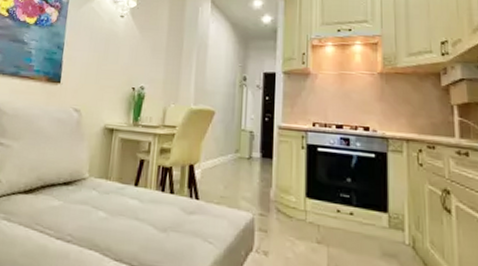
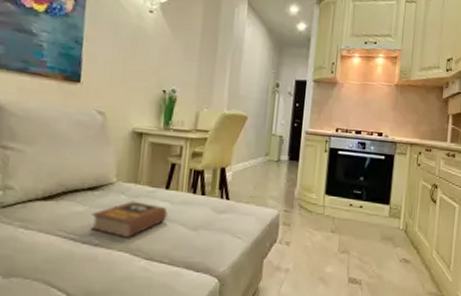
book: none [63,197,137,236] -> present [89,201,168,237]

